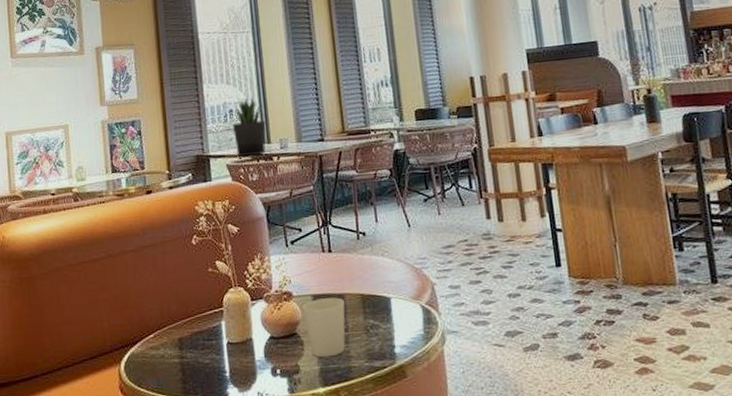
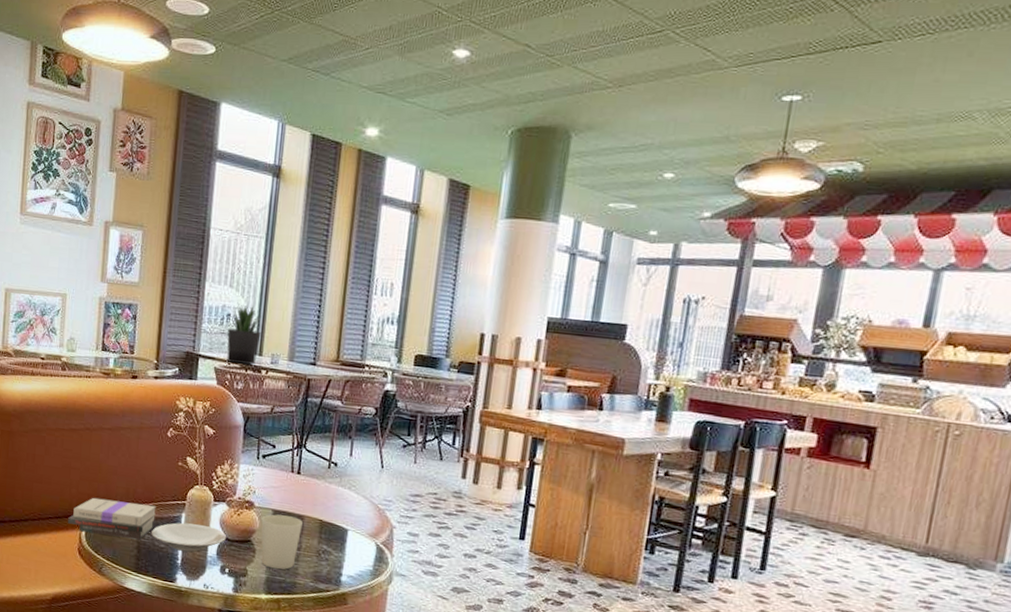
books: none [104,320,195,367] -> present [68,497,156,539]
saucer: none [192,328,272,363] -> present [150,522,227,552]

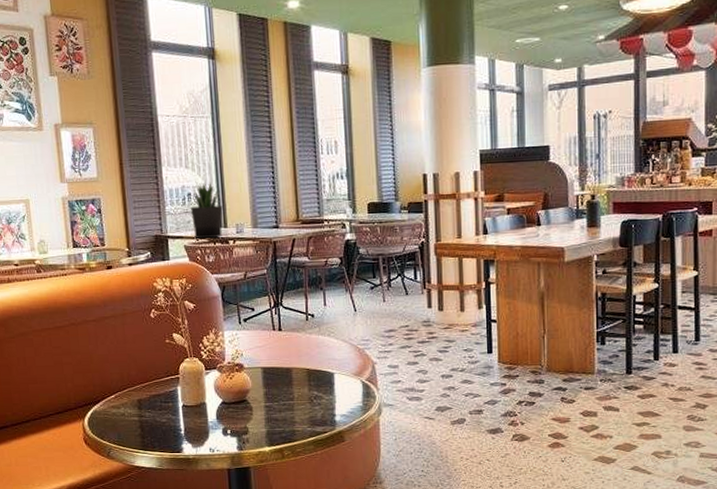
books: present [68,497,156,539] -> none [69,384,153,422]
saucer: present [150,522,227,552] -> none [150,393,224,422]
dixie cup: present [261,514,303,570] -> none [253,371,292,422]

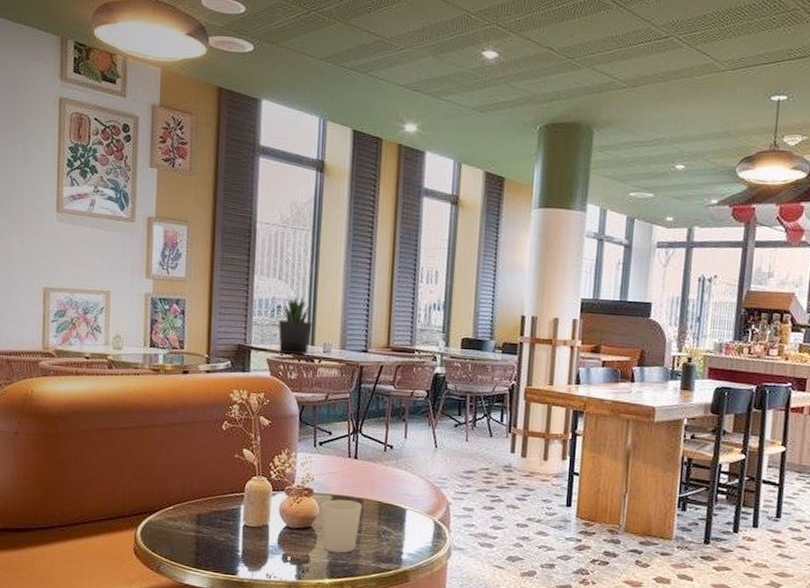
dixie cup: none [253,371,292,422] -> present [321,499,362,554]

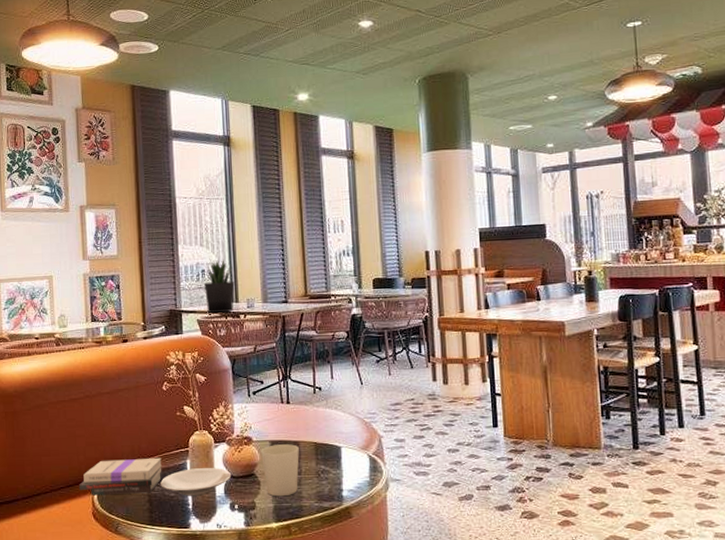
books: none [122,495,214,535] -> present [79,457,162,496]
saucer: none [209,514,288,543] -> present [159,467,232,496]

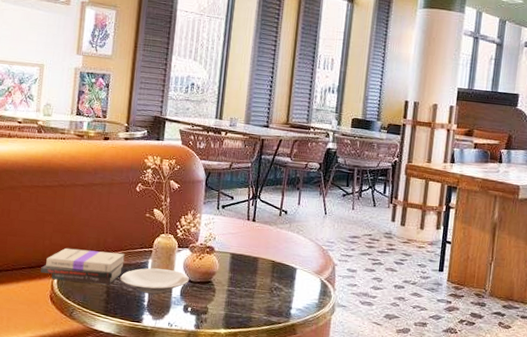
planter: present [204,258,235,313] -> none [190,73,222,127]
dixie cup: present [261,444,299,497] -> none [220,257,257,307]

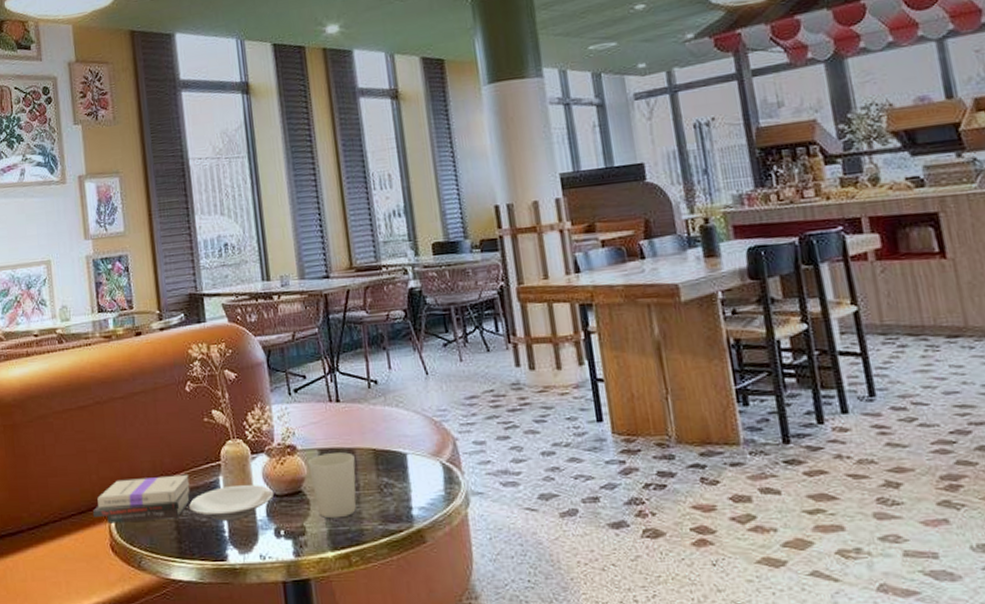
dixie cup: none [220,257,257,307] -> present [308,452,357,519]

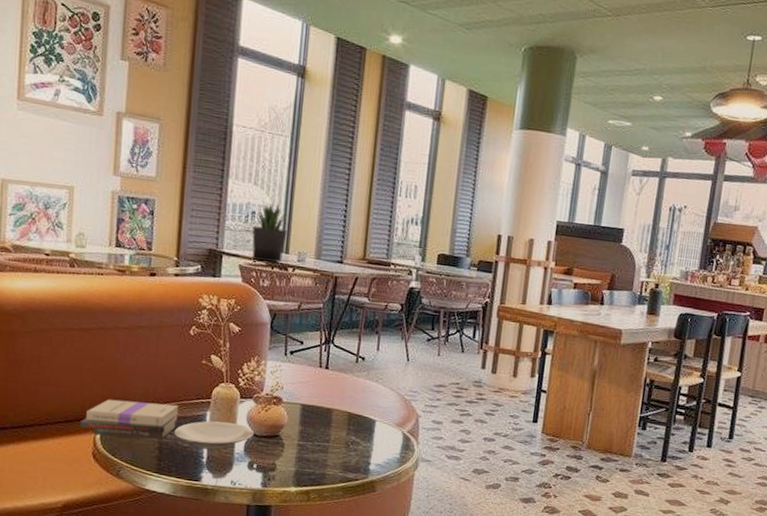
planter: none [228,229,265,295] -> present [252,200,288,263]
dixie cup: present [308,452,357,519] -> none [289,408,331,463]

